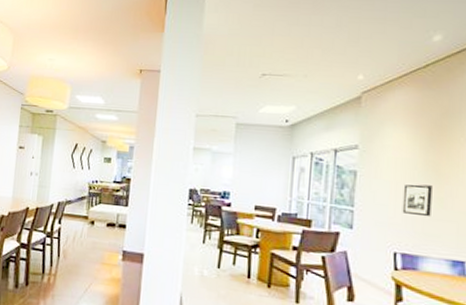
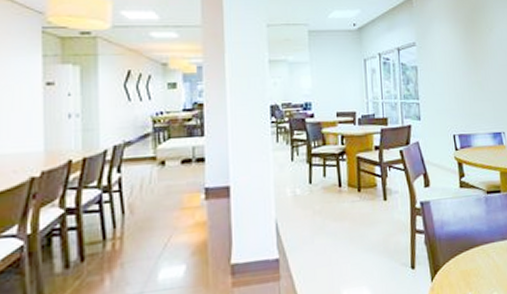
picture frame: present [402,184,432,217] -> none [453,72,475,100]

